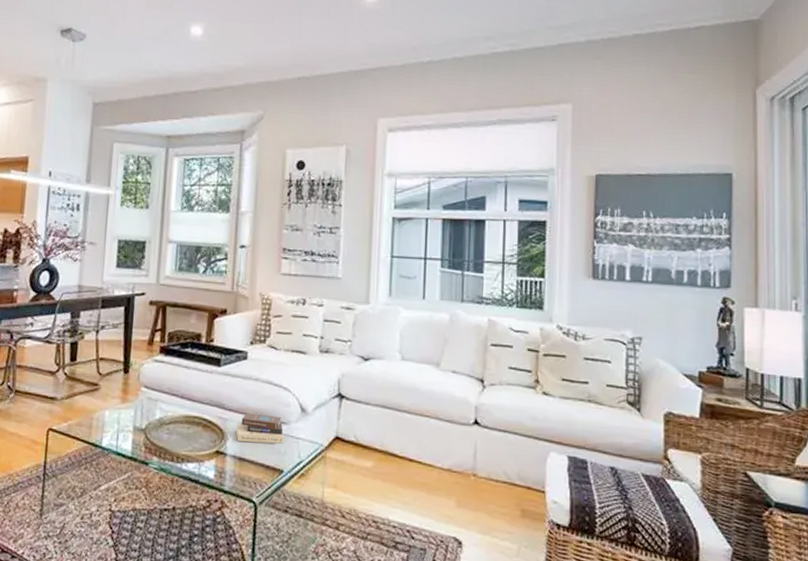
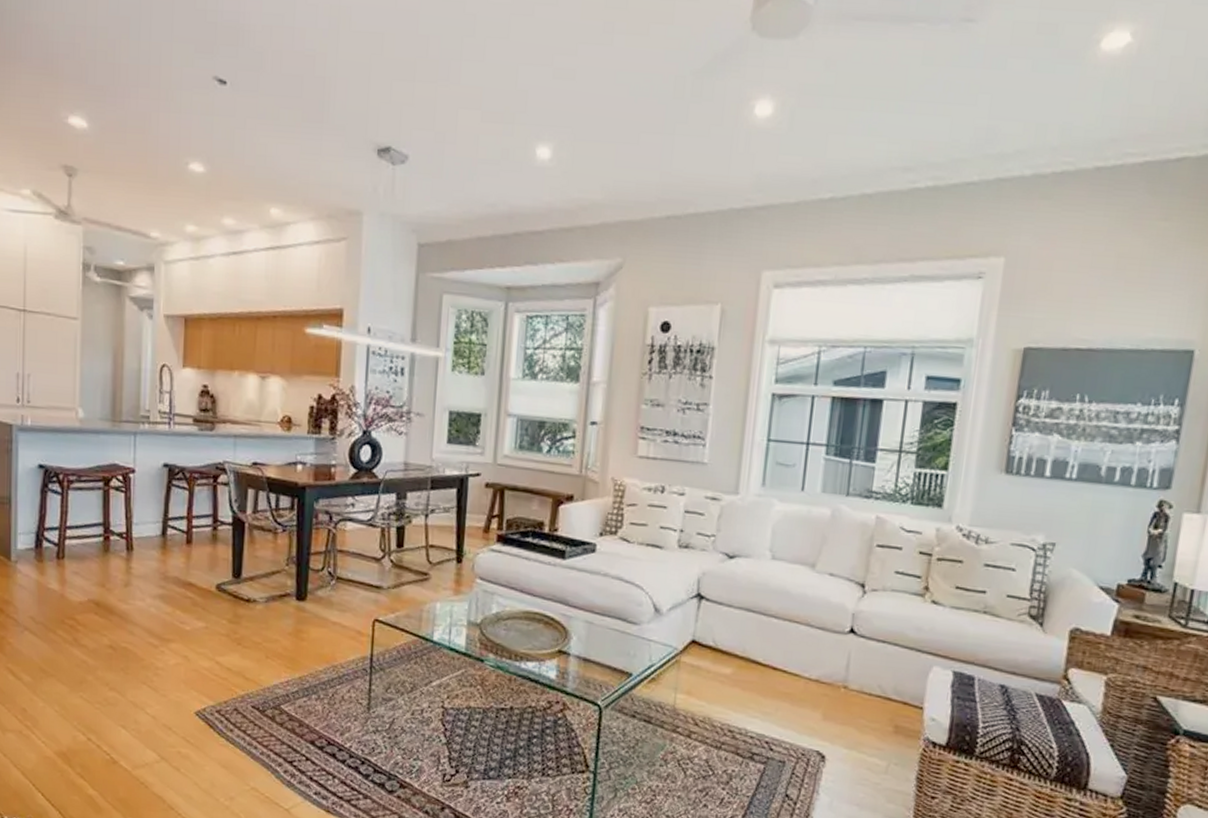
books: present [236,413,285,444] -> none [580,610,635,646]

